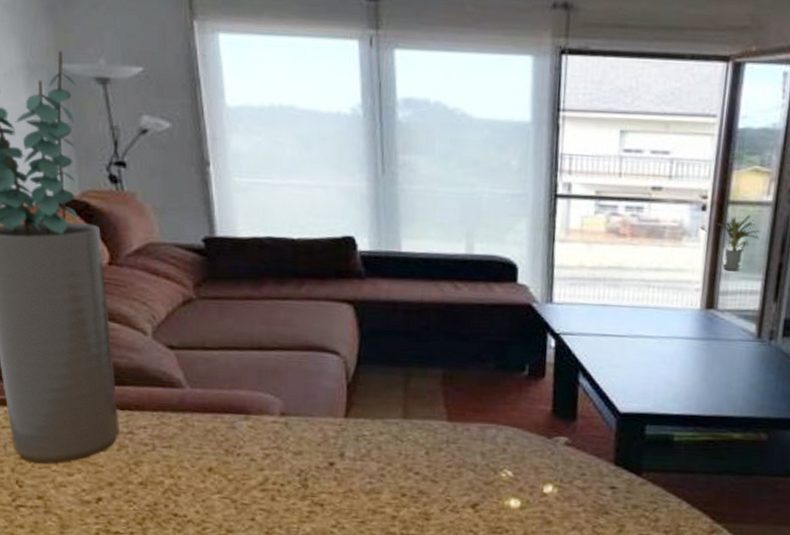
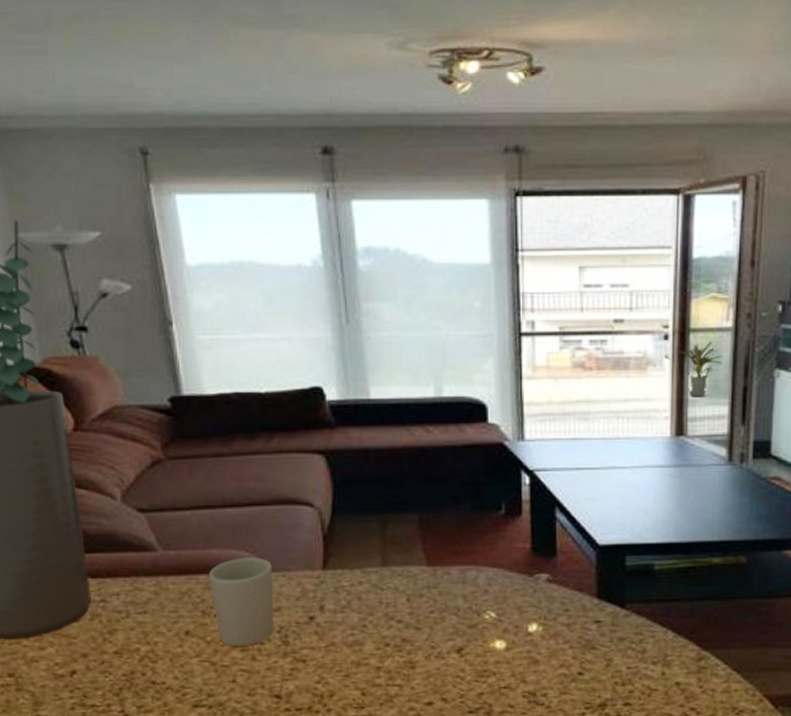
mug: none [234,400,296,487] -> present [209,558,274,647]

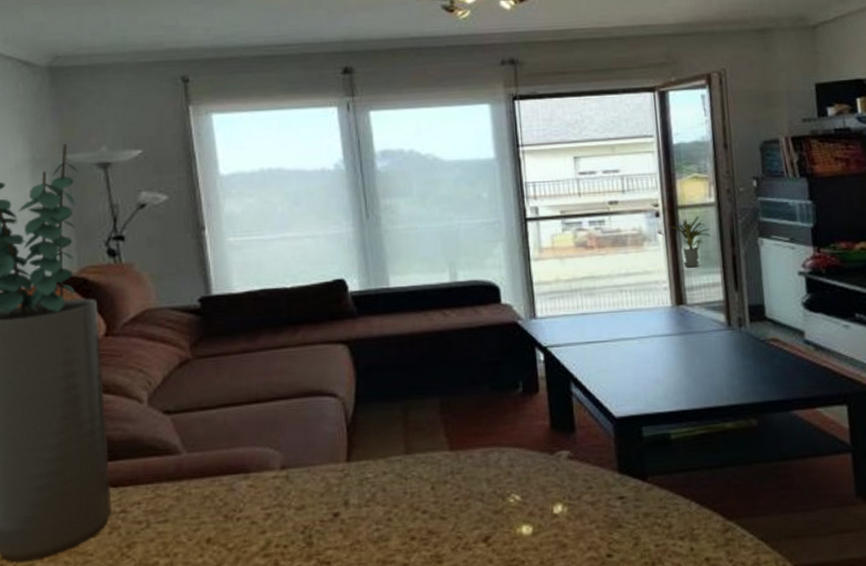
mug: present [209,558,274,647] -> none [233,453,298,553]

